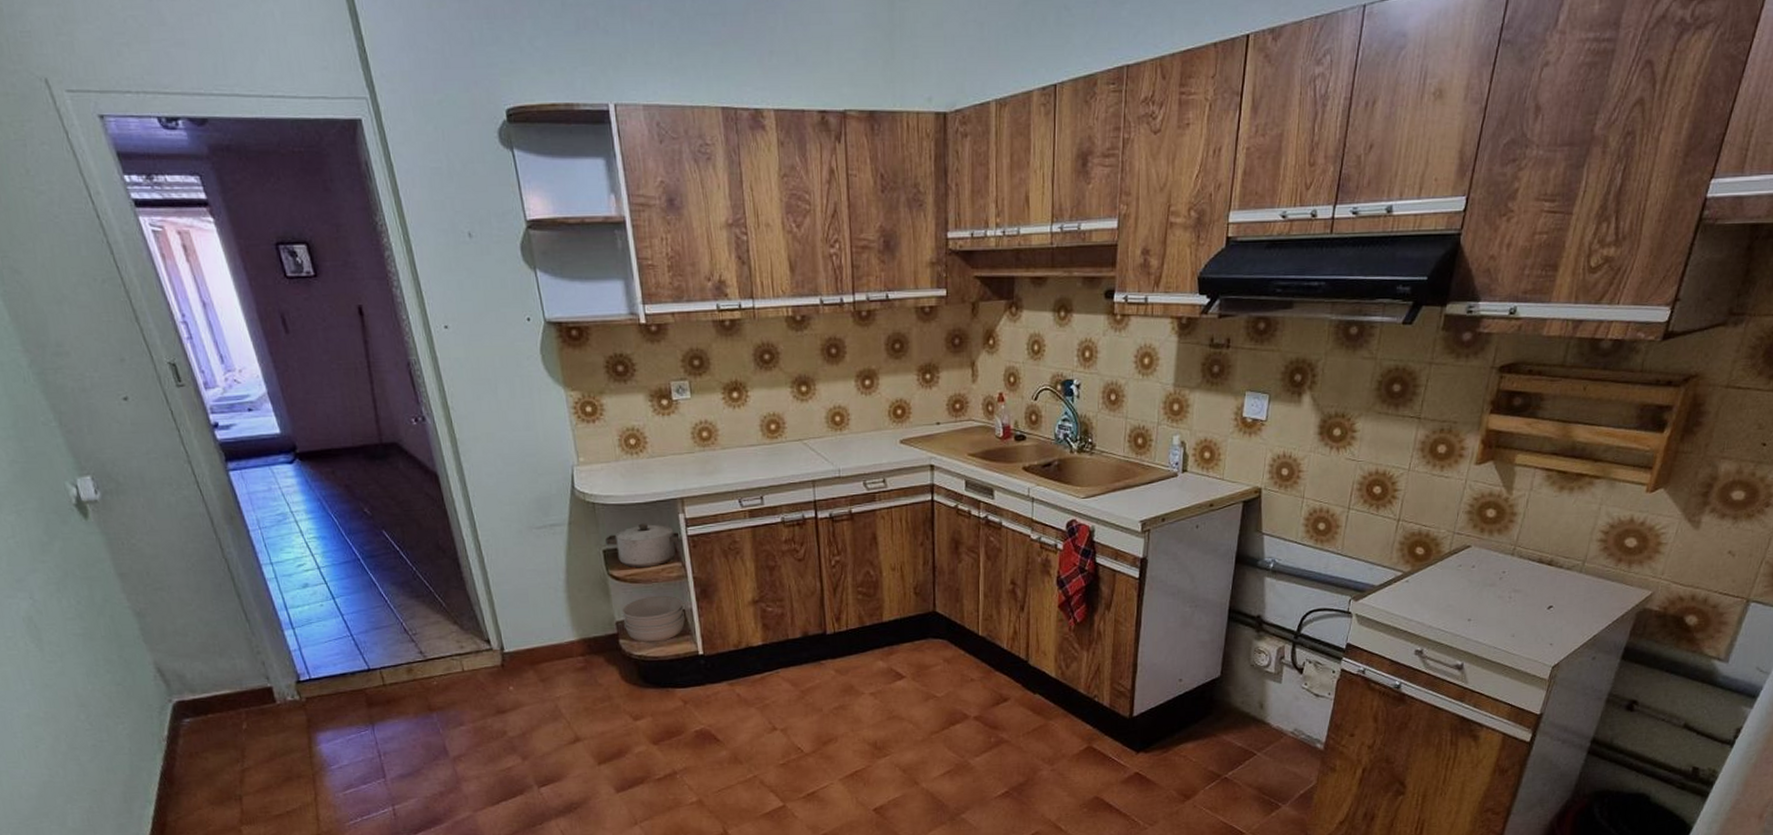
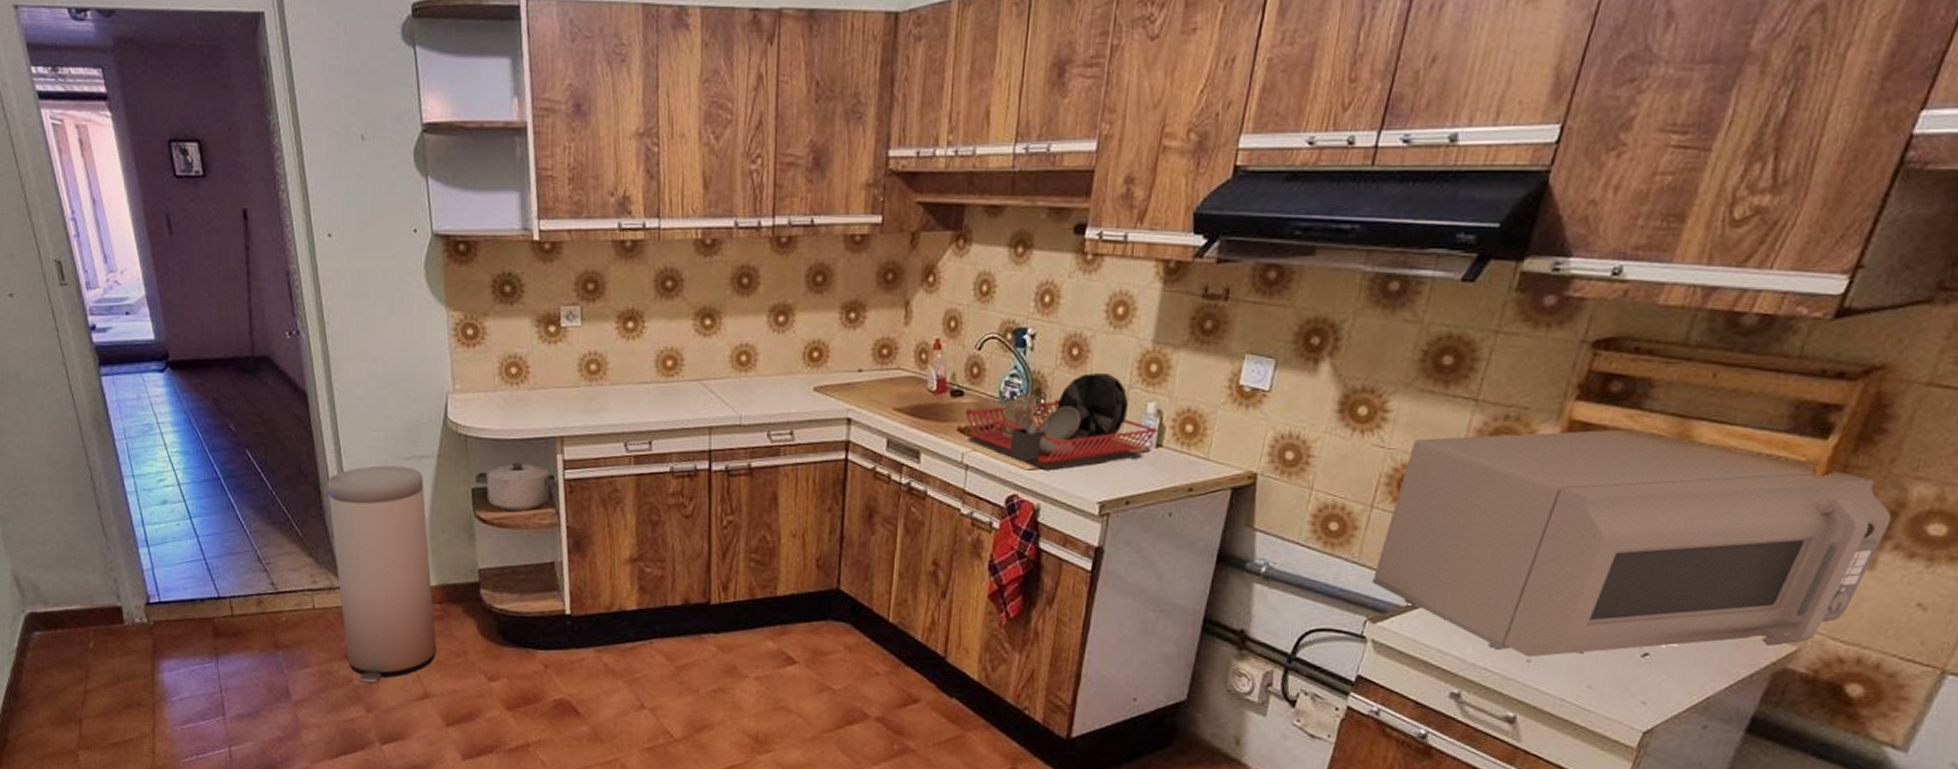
pedal bin: none [465,535,584,735] -> present [327,465,437,684]
bowl: present [622,595,685,643] -> none [486,543,553,597]
dish rack: none [1028,414,1183,498] -> present [965,373,1158,471]
microwave: none [1353,434,1709,617] -> present [1372,429,1892,658]

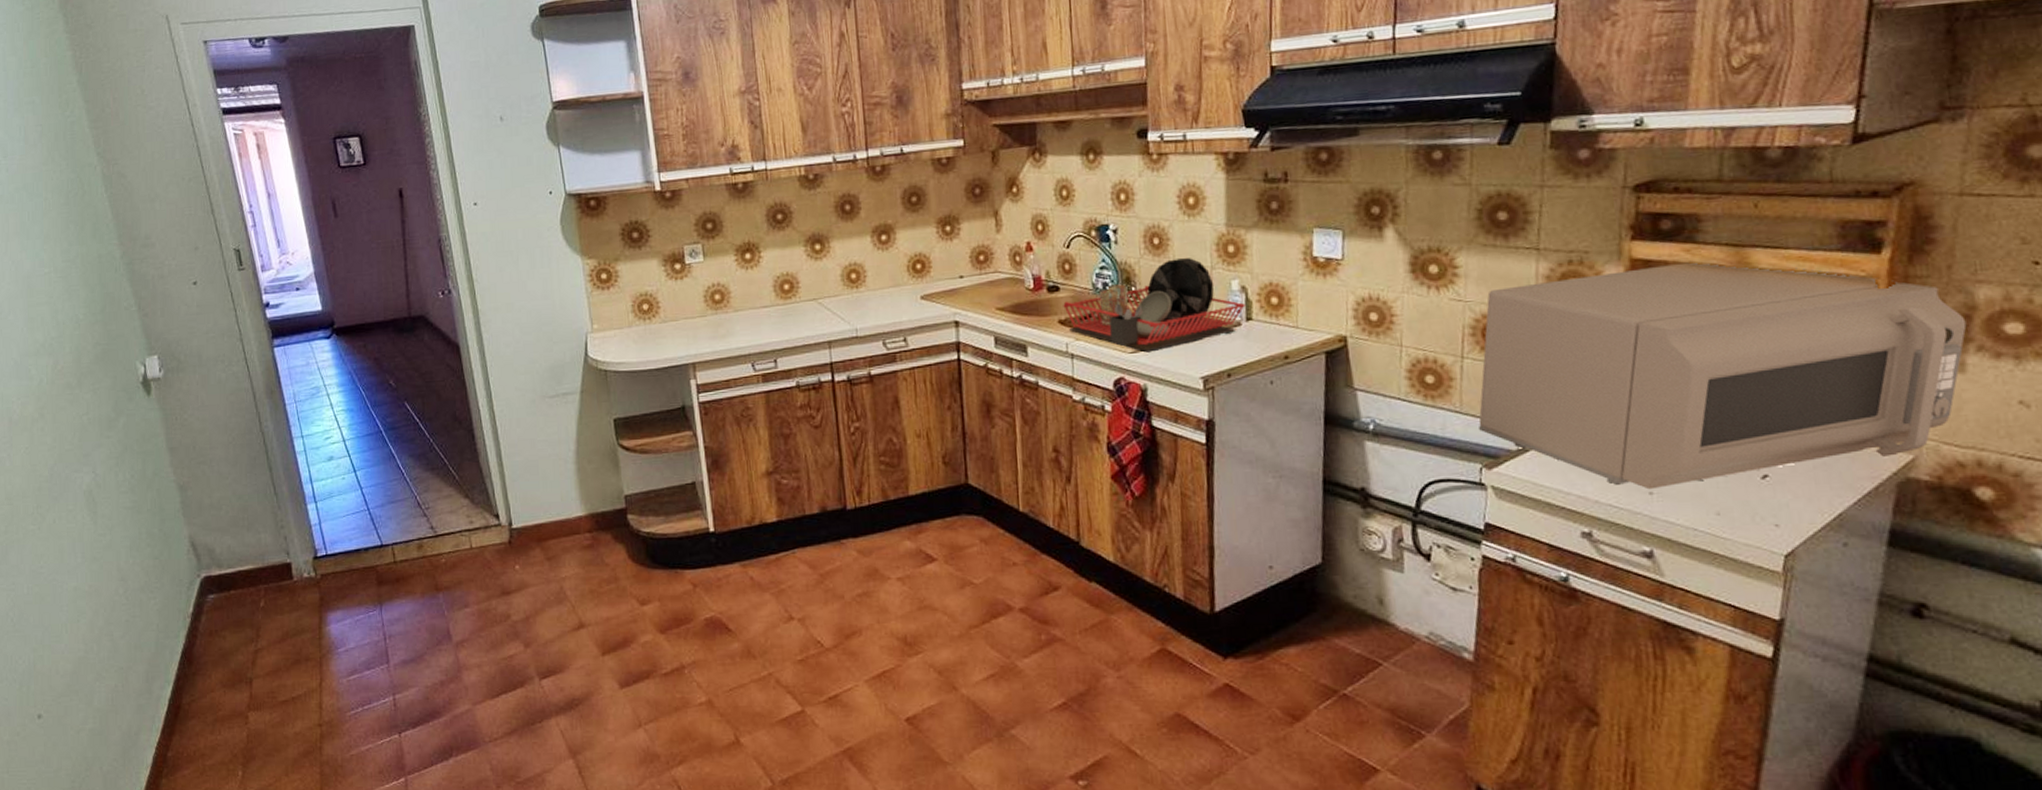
pedal bin: present [327,465,437,684] -> none [480,404,589,619]
cooking pot: present [474,461,557,511] -> none [615,390,693,437]

